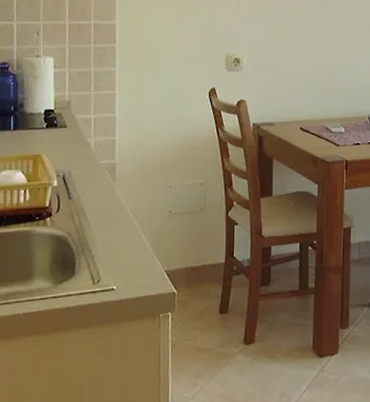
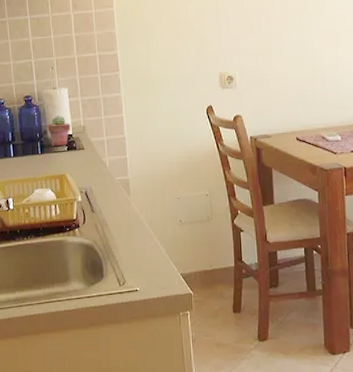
potted succulent: none [24,86,53,123] -> present [47,115,71,147]

